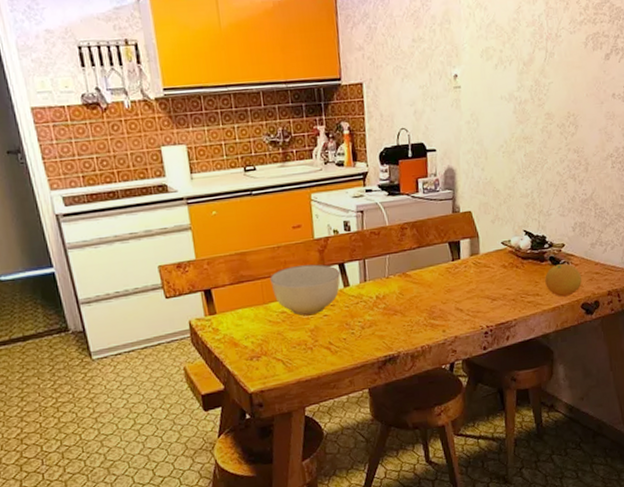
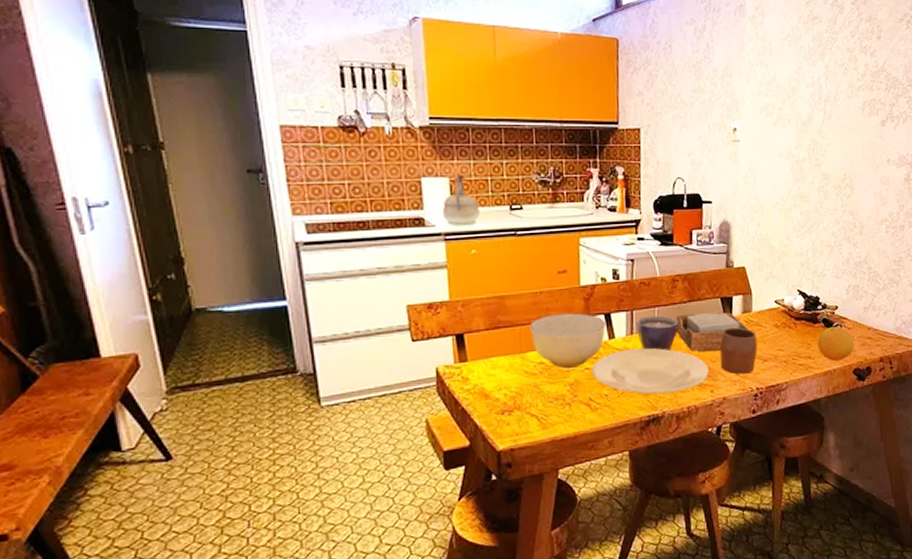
kettle: none [182,140,217,191] -> present [442,174,480,226]
plate: none [329,293,441,337] -> present [591,347,710,395]
cup: none [369,262,409,295] -> present [636,315,679,351]
napkin holder: none [405,256,478,295] -> present [675,312,750,351]
mug: none [449,269,486,314] -> present [719,327,758,374]

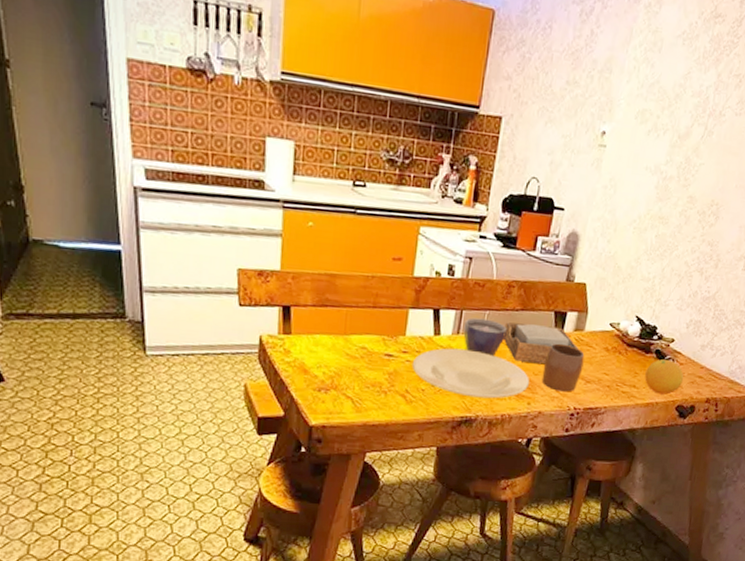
kettle: present [442,174,480,226] -> none [283,139,322,197]
bowl: present [529,313,606,367] -> none [356,301,434,357]

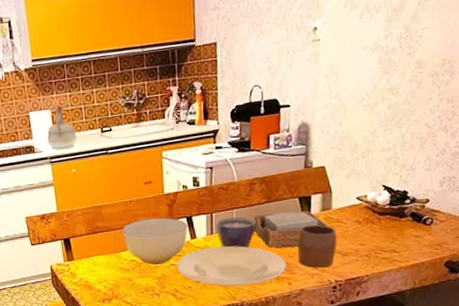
kettle: none [283,139,322,197] -> present [47,105,77,151]
bowl: none [356,301,434,357] -> present [122,217,188,264]
fruit: present [644,359,684,395] -> none [404,220,448,254]

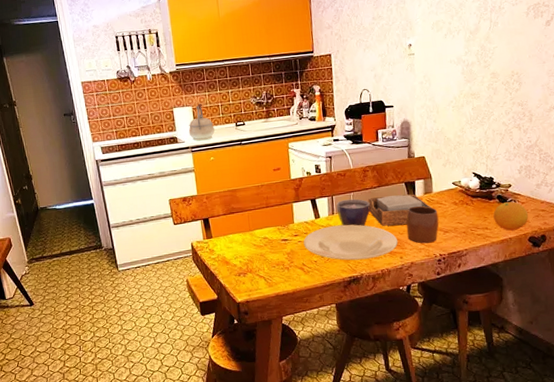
bowl: present [122,217,188,264] -> none [255,199,313,241]
fruit: none [404,220,448,254] -> present [493,202,529,231]

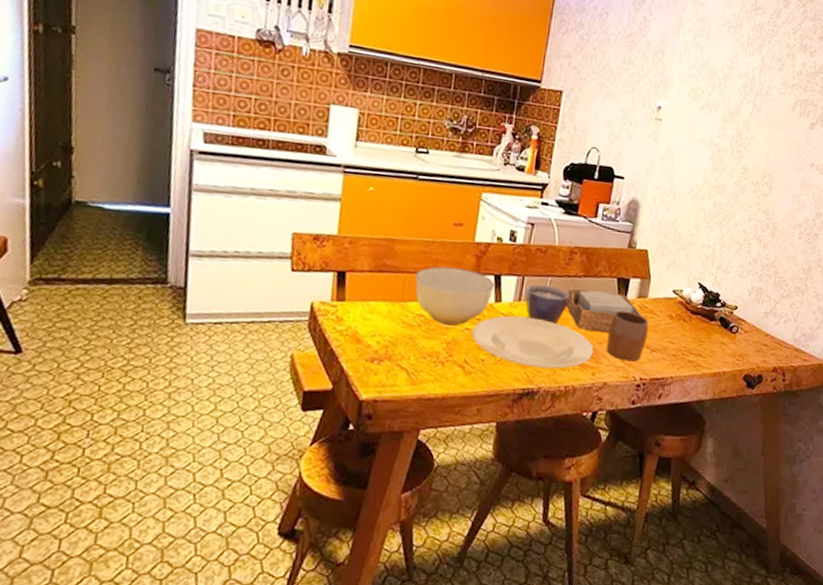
kettle: present [188,103,215,141] -> none [345,107,385,162]
bowl: none [255,199,313,241] -> present [414,266,495,325]
fruit: present [493,202,529,231] -> none [710,327,750,364]

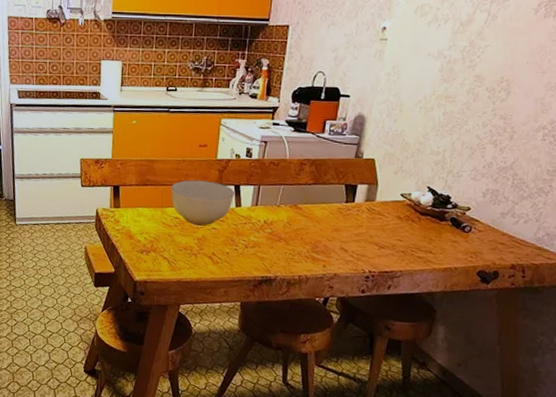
plate: present [471,315,594,369] -> none [217,217,325,262]
cup: present [525,284,570,324] -> none [261,191,301,224]
napkin holder: present [567,287,643,331] -> none [298,194,371,231]
mug: present [606,310,649,362] -> none [336,212,377,257]

